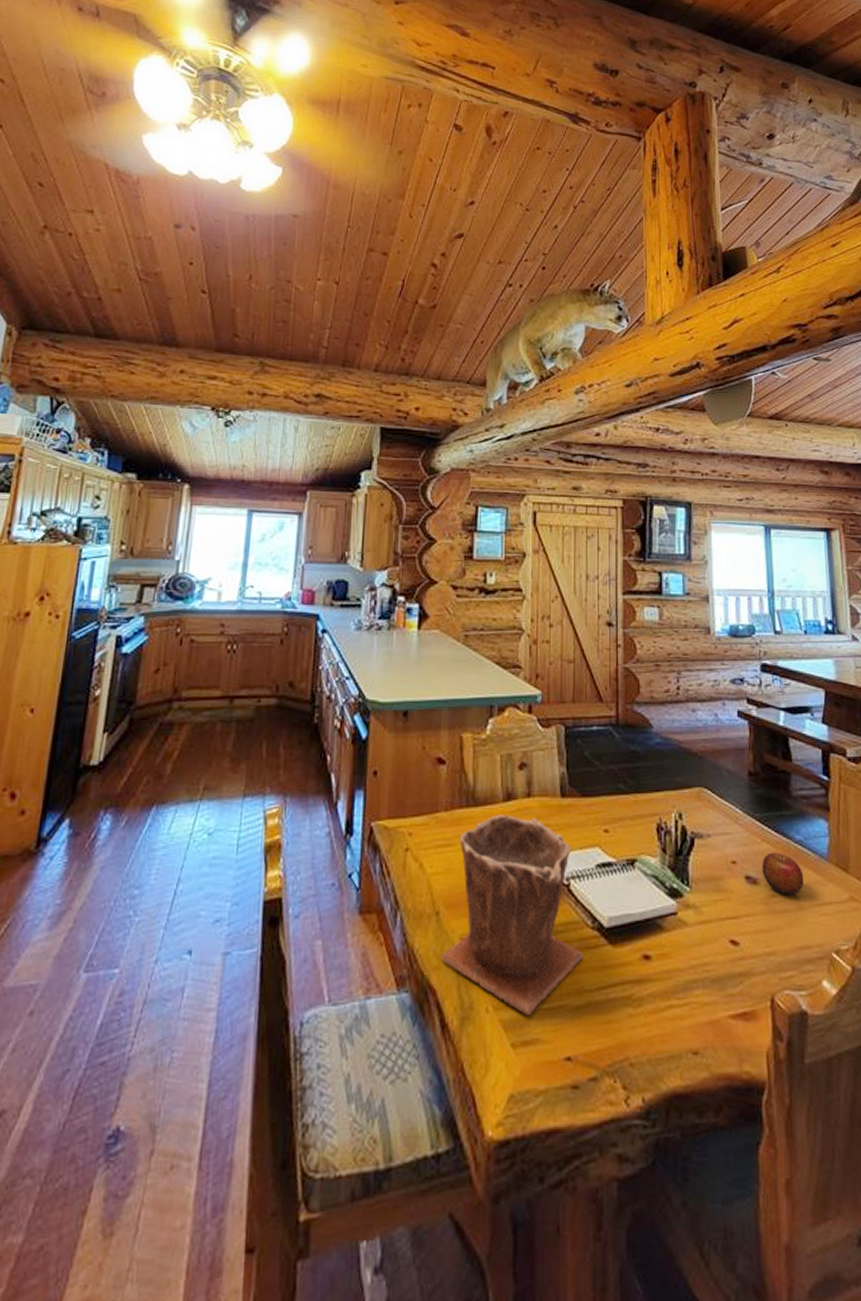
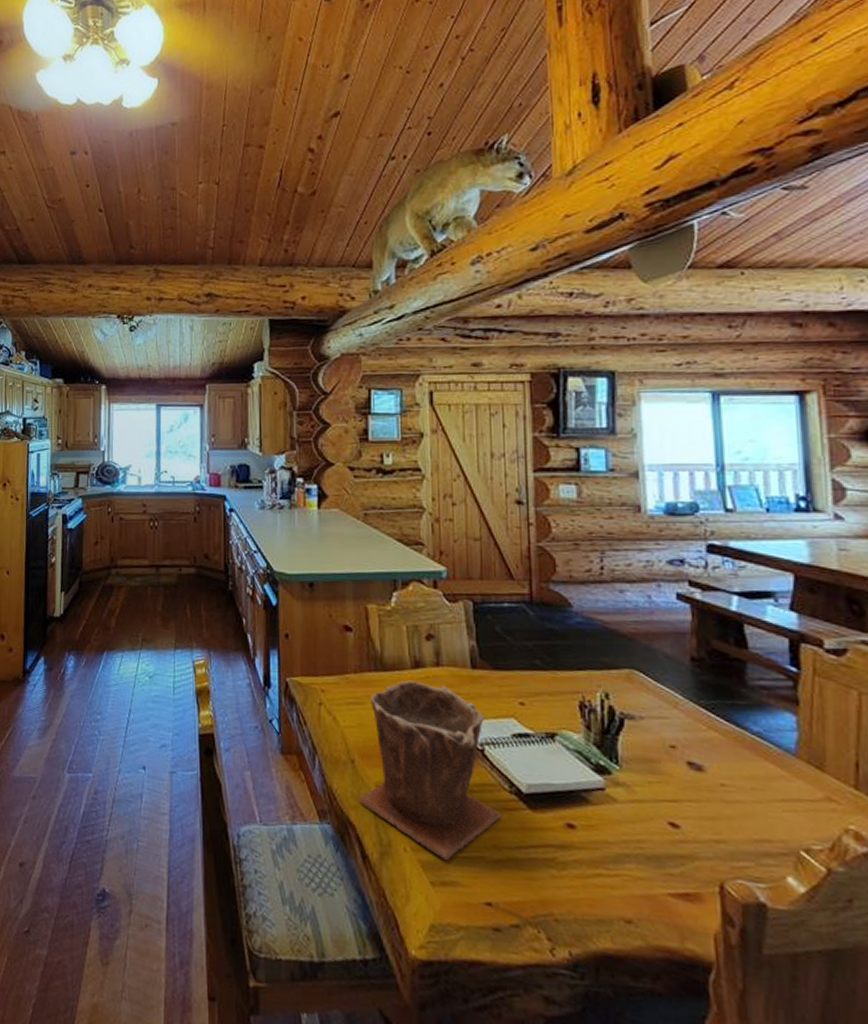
apple: present [761,852,804,896] -> none [708,741,763,787]

